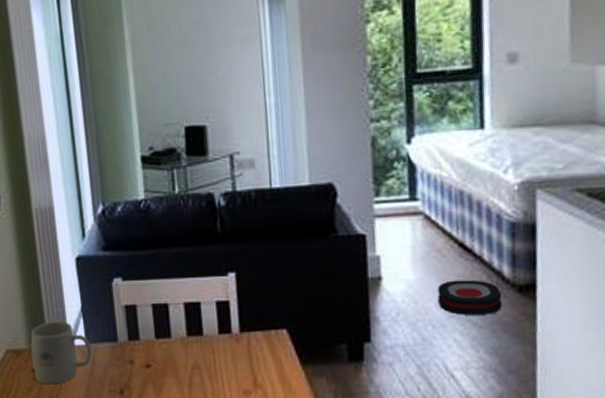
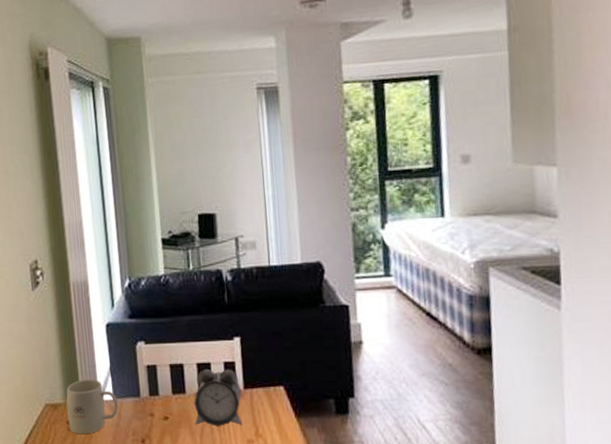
alarm clock: none [181,309,239,375] -> present [194,369,243,426]
robot vacuum: present [437,280,503,315] -> none [409,344,465,374]

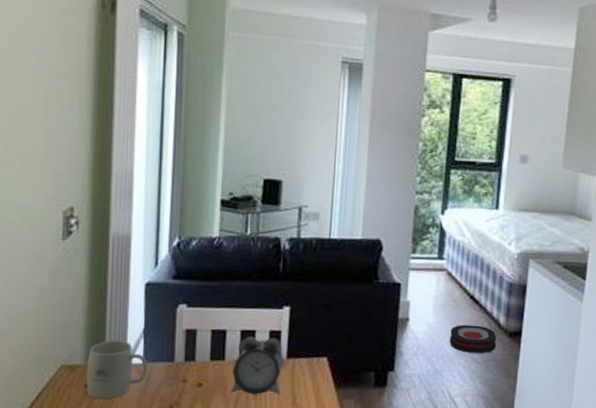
robot vacuum: none [409,344,465,374] -> present [450,324,497,353]

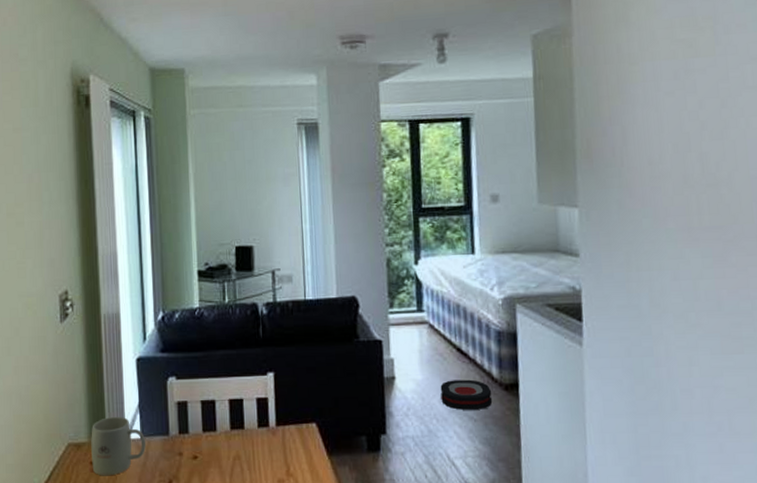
alarm clock: present [230,337,285,395] -> none [225,405,275,466]

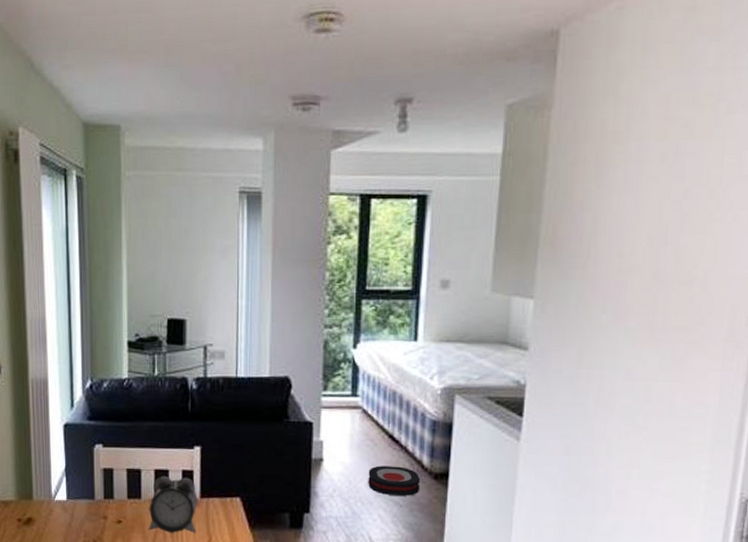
mug: present [91,416,146,476] -> none [18,478,71,533]
alarm clock: none [225,405,275,466] -> present [148,476,199,533]

